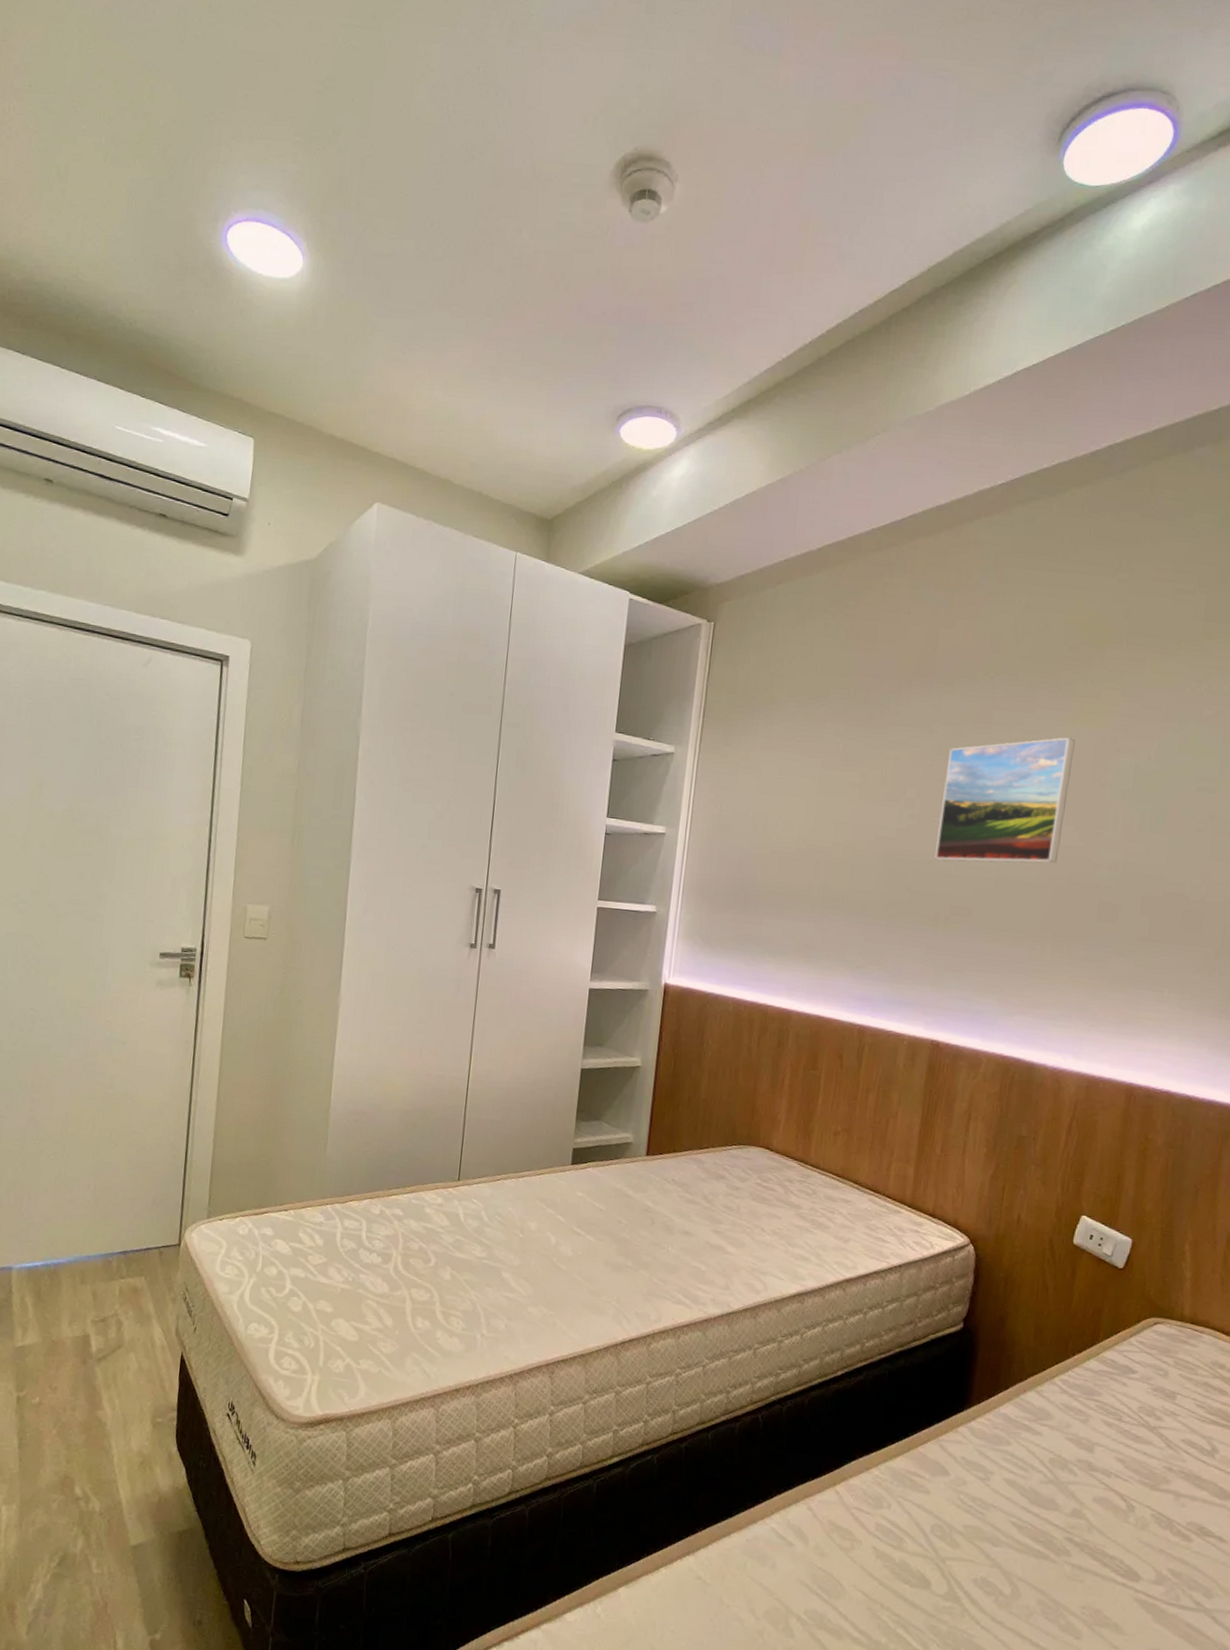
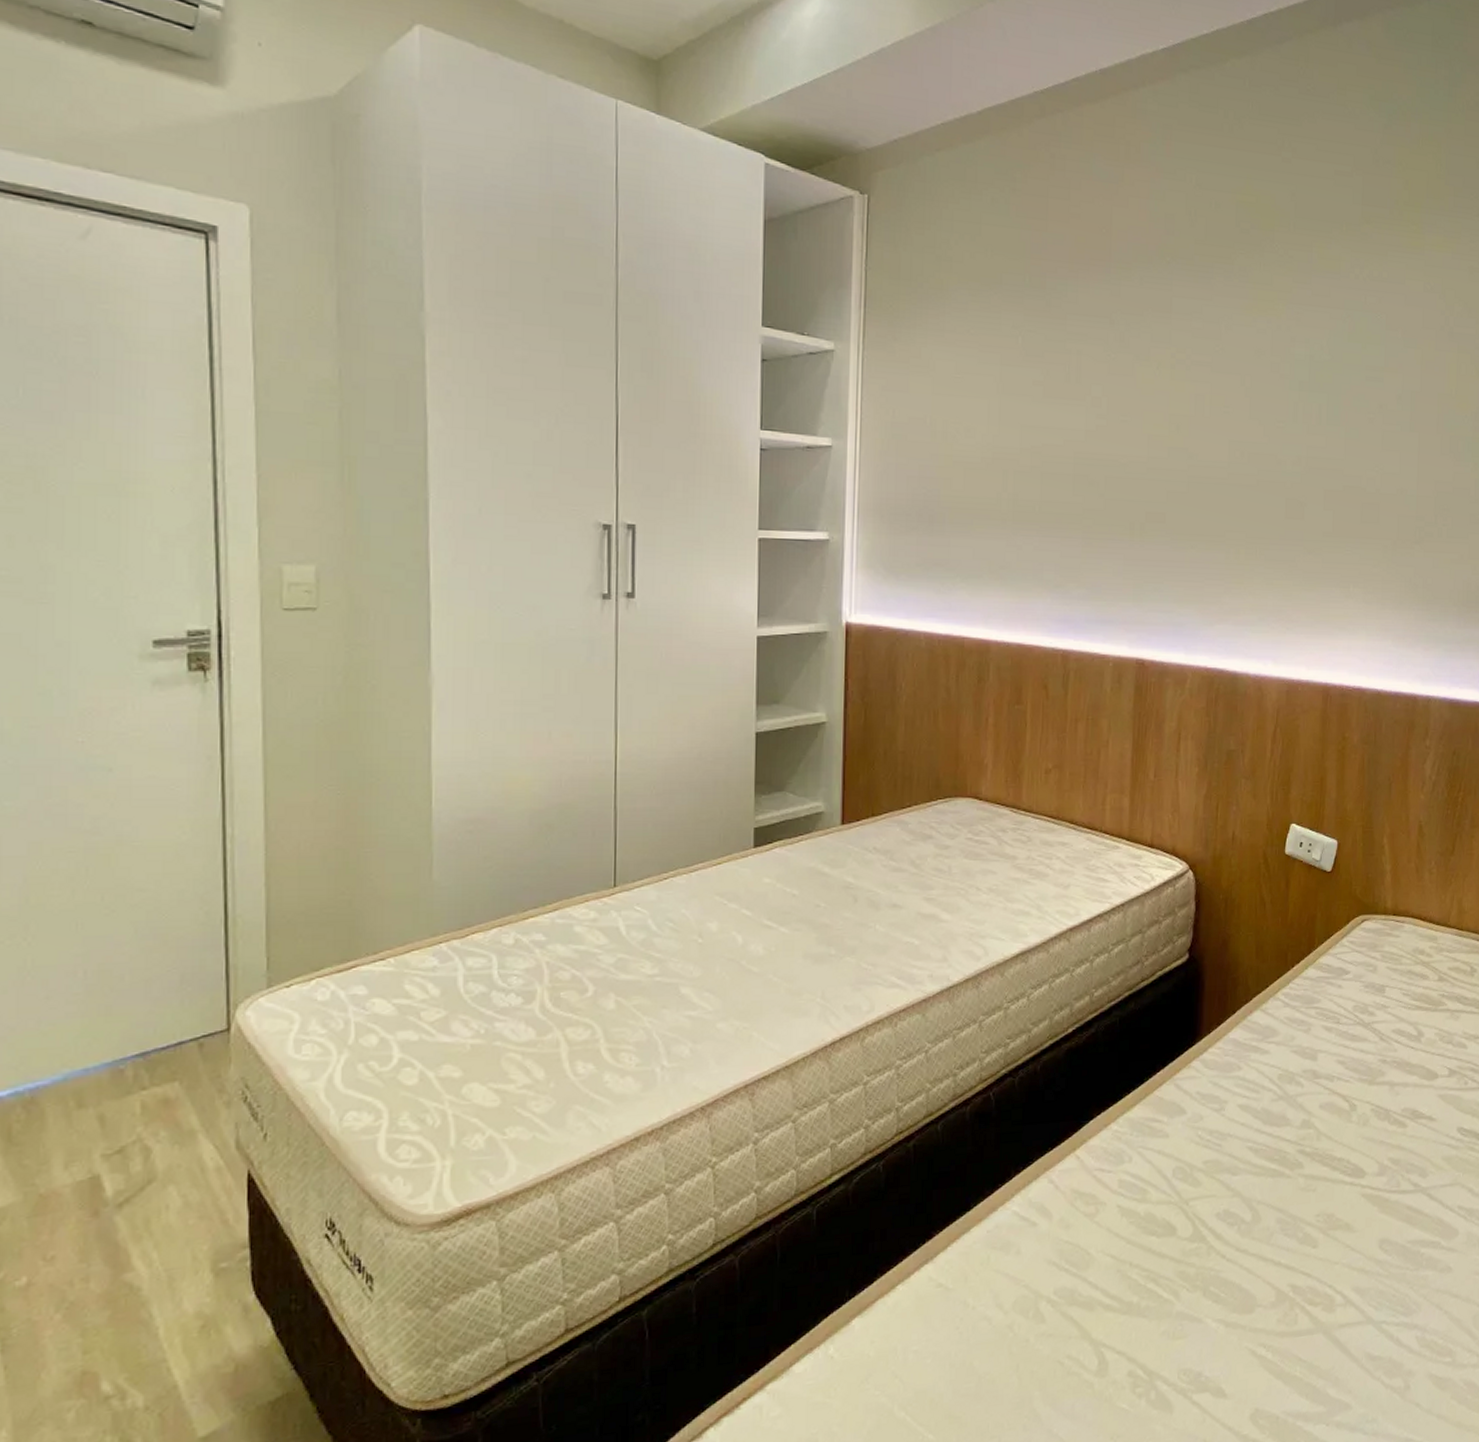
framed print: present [935,737,1075,864] -> none [1125,326,1253,464]

